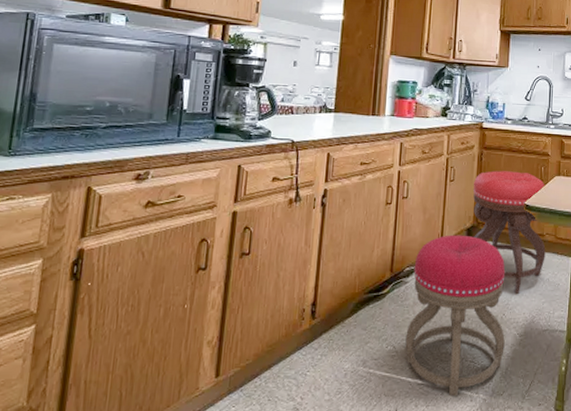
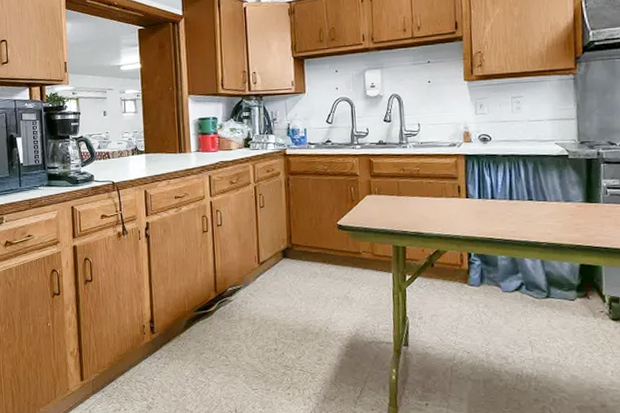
stool: present [405,235,506,397] -> none [236,256,332,400]
stool: present [473,171,546,294] -> none [284,193,364,309]

